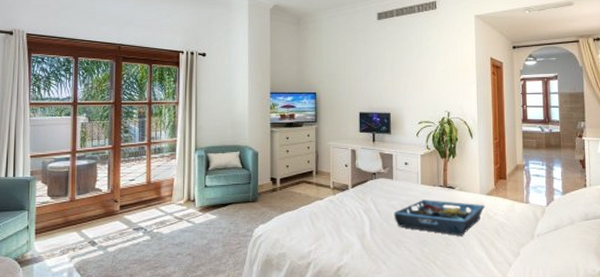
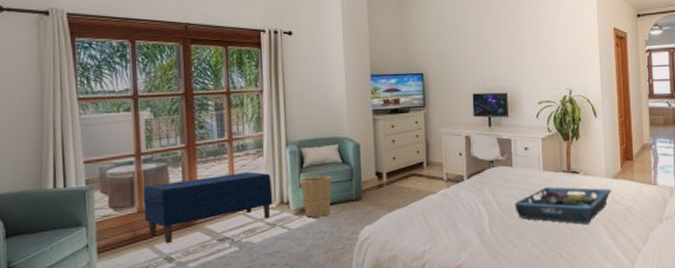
bench: none [75,171,182,230] -> present [143,171,273,244]
basket: none [204,173,232,215] -> present [299,170,332,218]

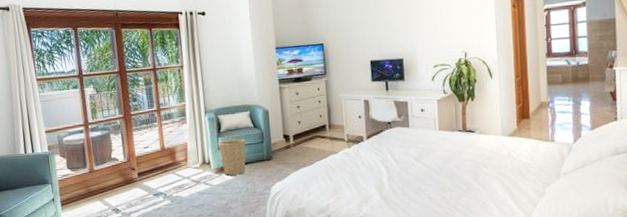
bench: present [143,171,273,244] -> none [92,137,197,198]
serving tray: present [514,187,612,224] -> none [411,145,508,180]

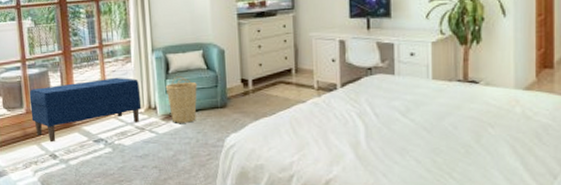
bench: none [92,137,197,198] -> present [29,77,142,143]

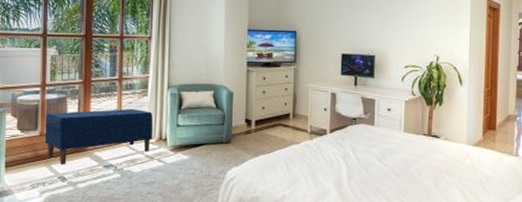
basket: present [165,76,197,123] -> none [177,112,206,155]

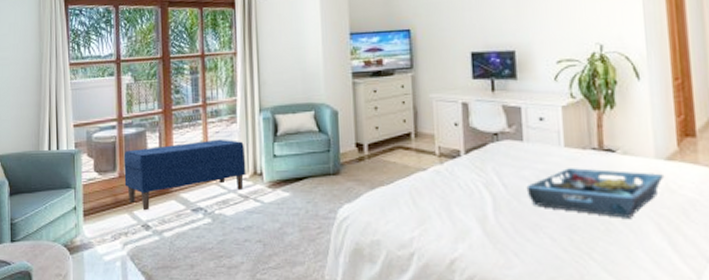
serving tray: none [373,148,472,187] -> present [526,168,665,218]

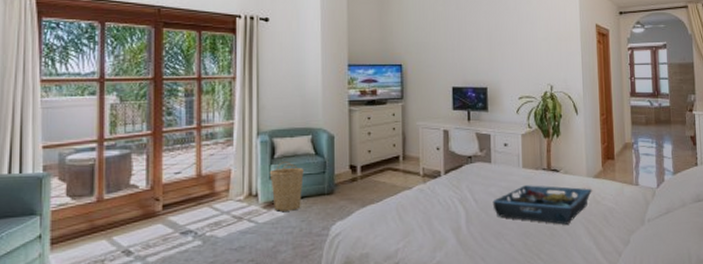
bench: present [123,139,246,211] -> none [103,161,241,236]
basket: none [273,139,308,191] -> present [269,161,304,212]

